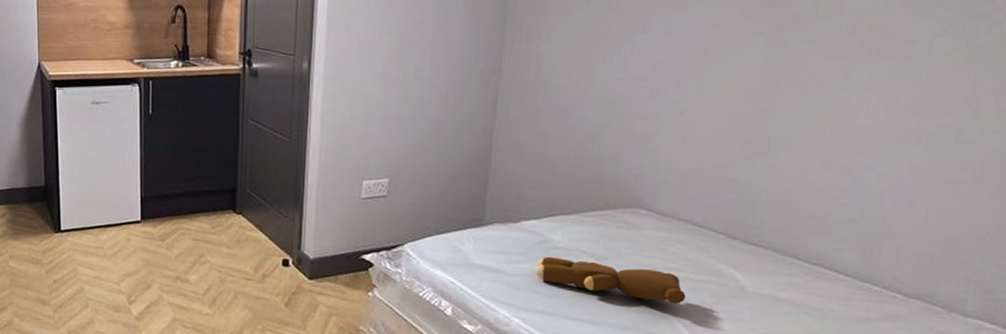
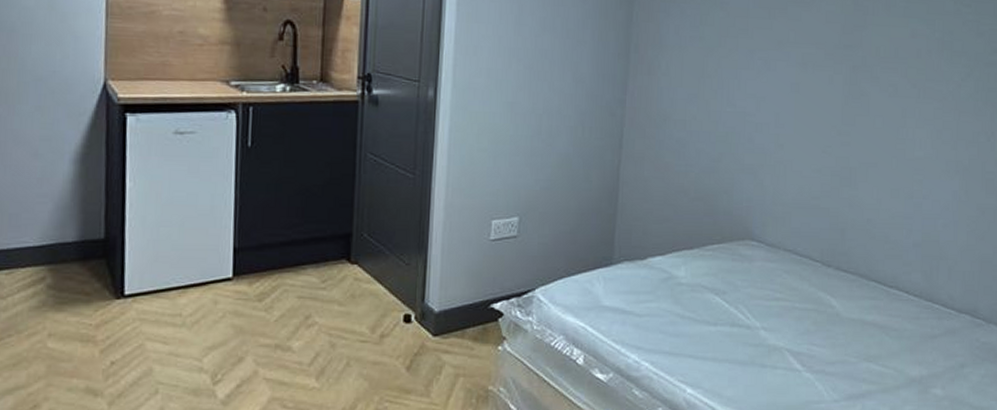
teddy bear: present [535,257,686,304] -> none [662,294,793,334]

